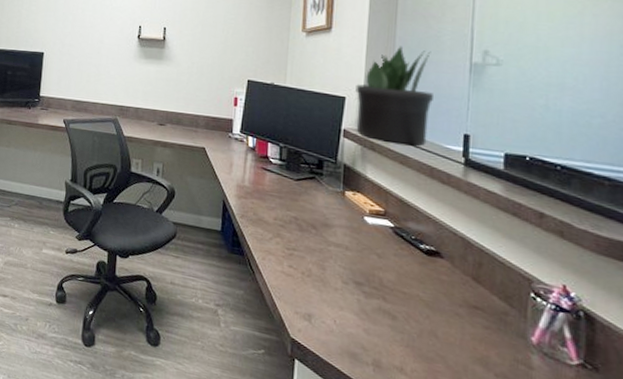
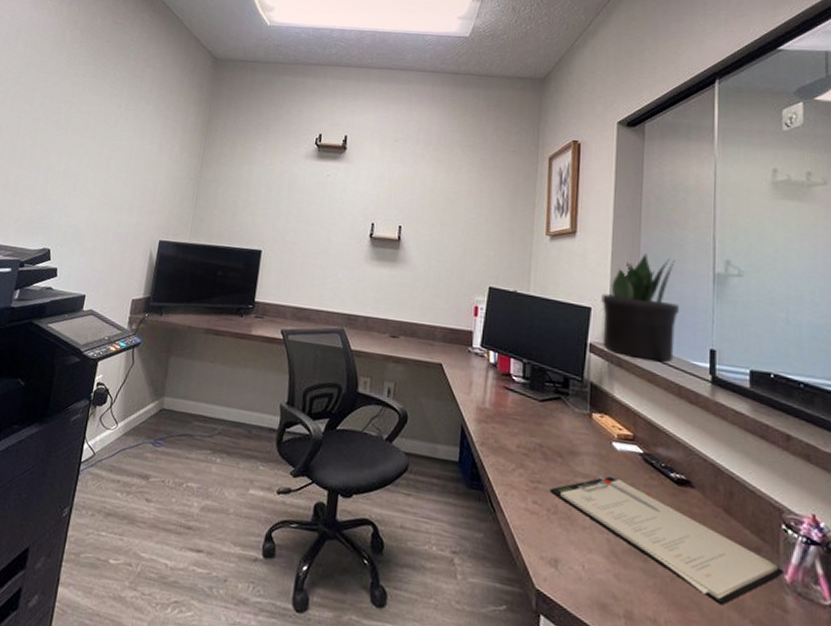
clipboard: none [304,245,532,360] -> present [549,475,785,605]

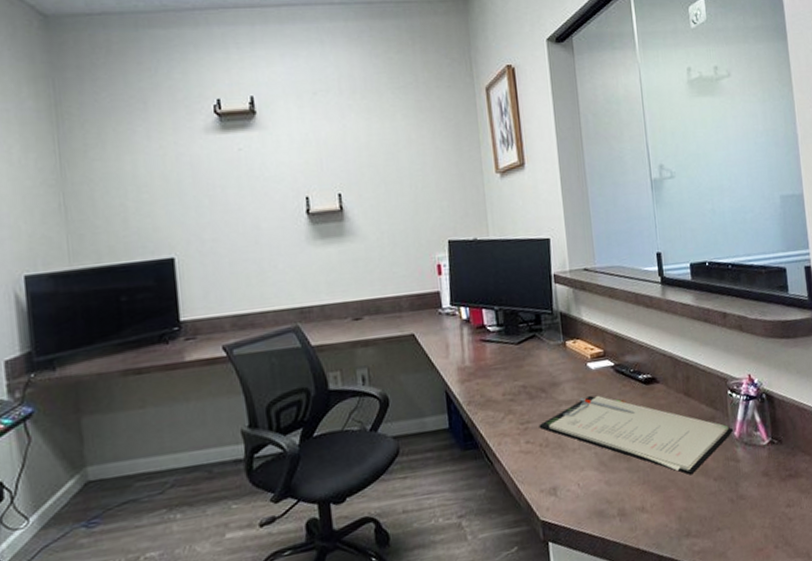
planter: present [601,253,679,363] -> none [557,173,628,279]

